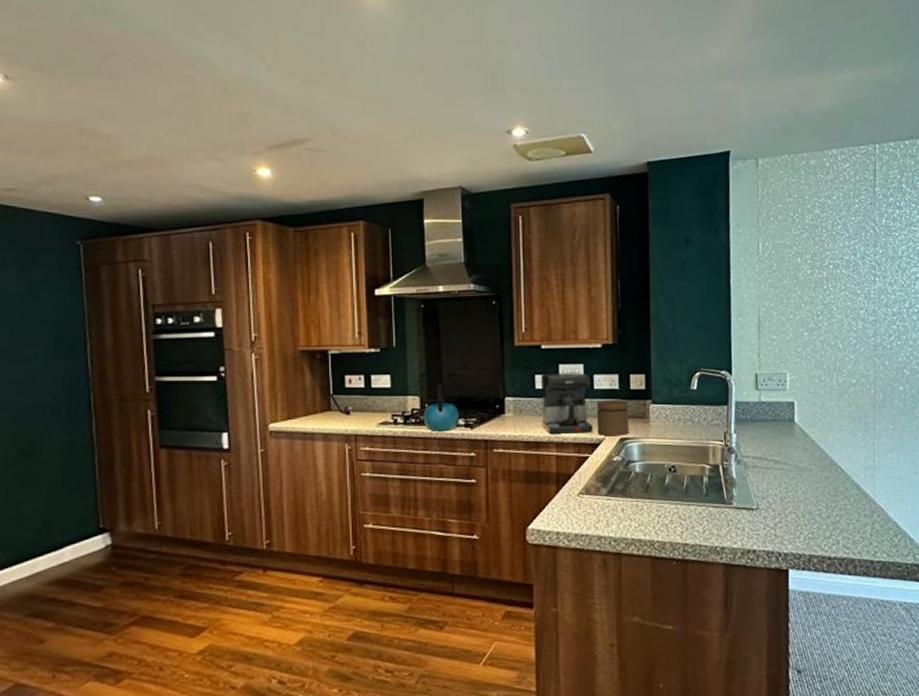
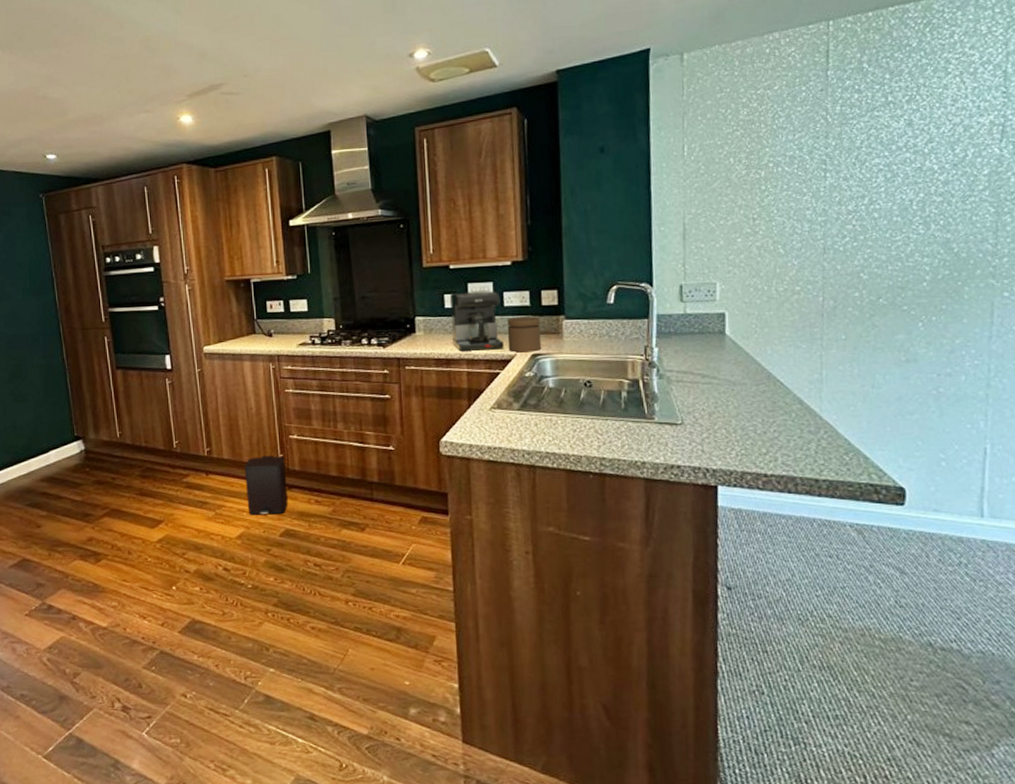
pedal bin: none [309,547,359,617] -> present [244,455,288,515]
kettle: present [423,383,460,431] -> none [338,306,373,351]

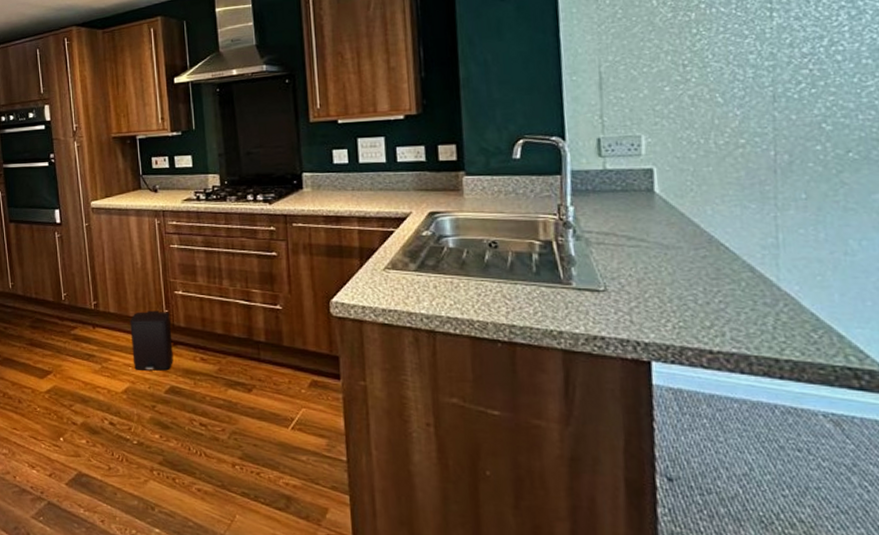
coffee maker: present [450,290,504,351] -> none [339,145,398,208]
jar: present [507,316,542,353] -> none [401,172,440,211]

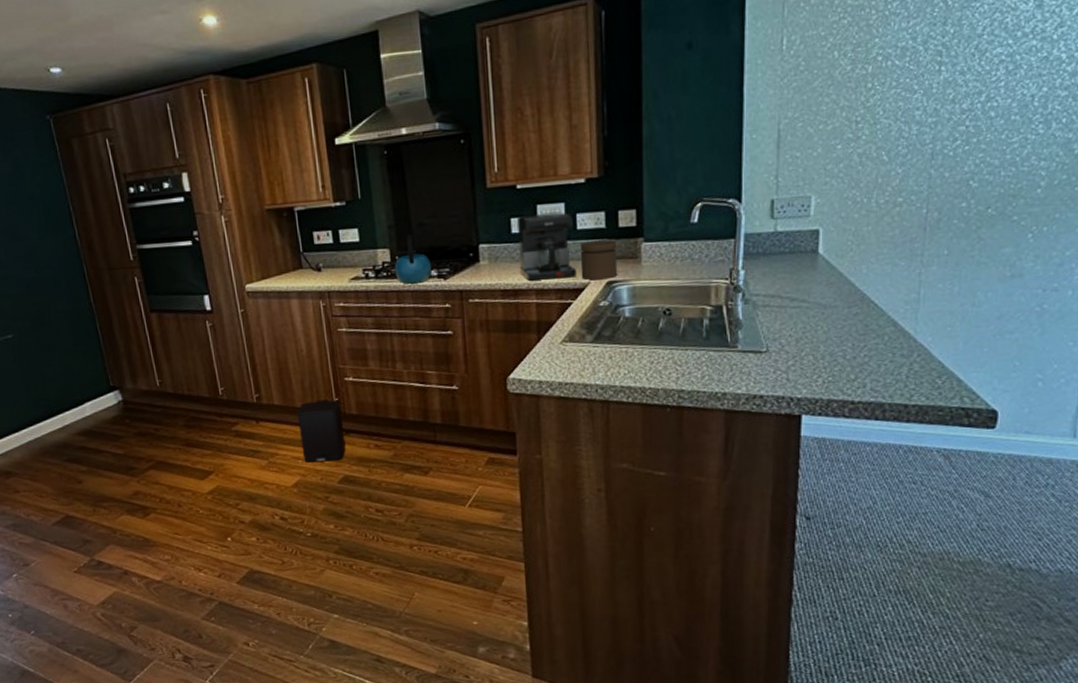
kettle: none [223,161,259,207] -> present [394,234,432,284]
coffee maker: none [339,145,398,208] -> present [517,211,576,281]
jar: none [401,172,440,211] -> present [580,240,618,281]

